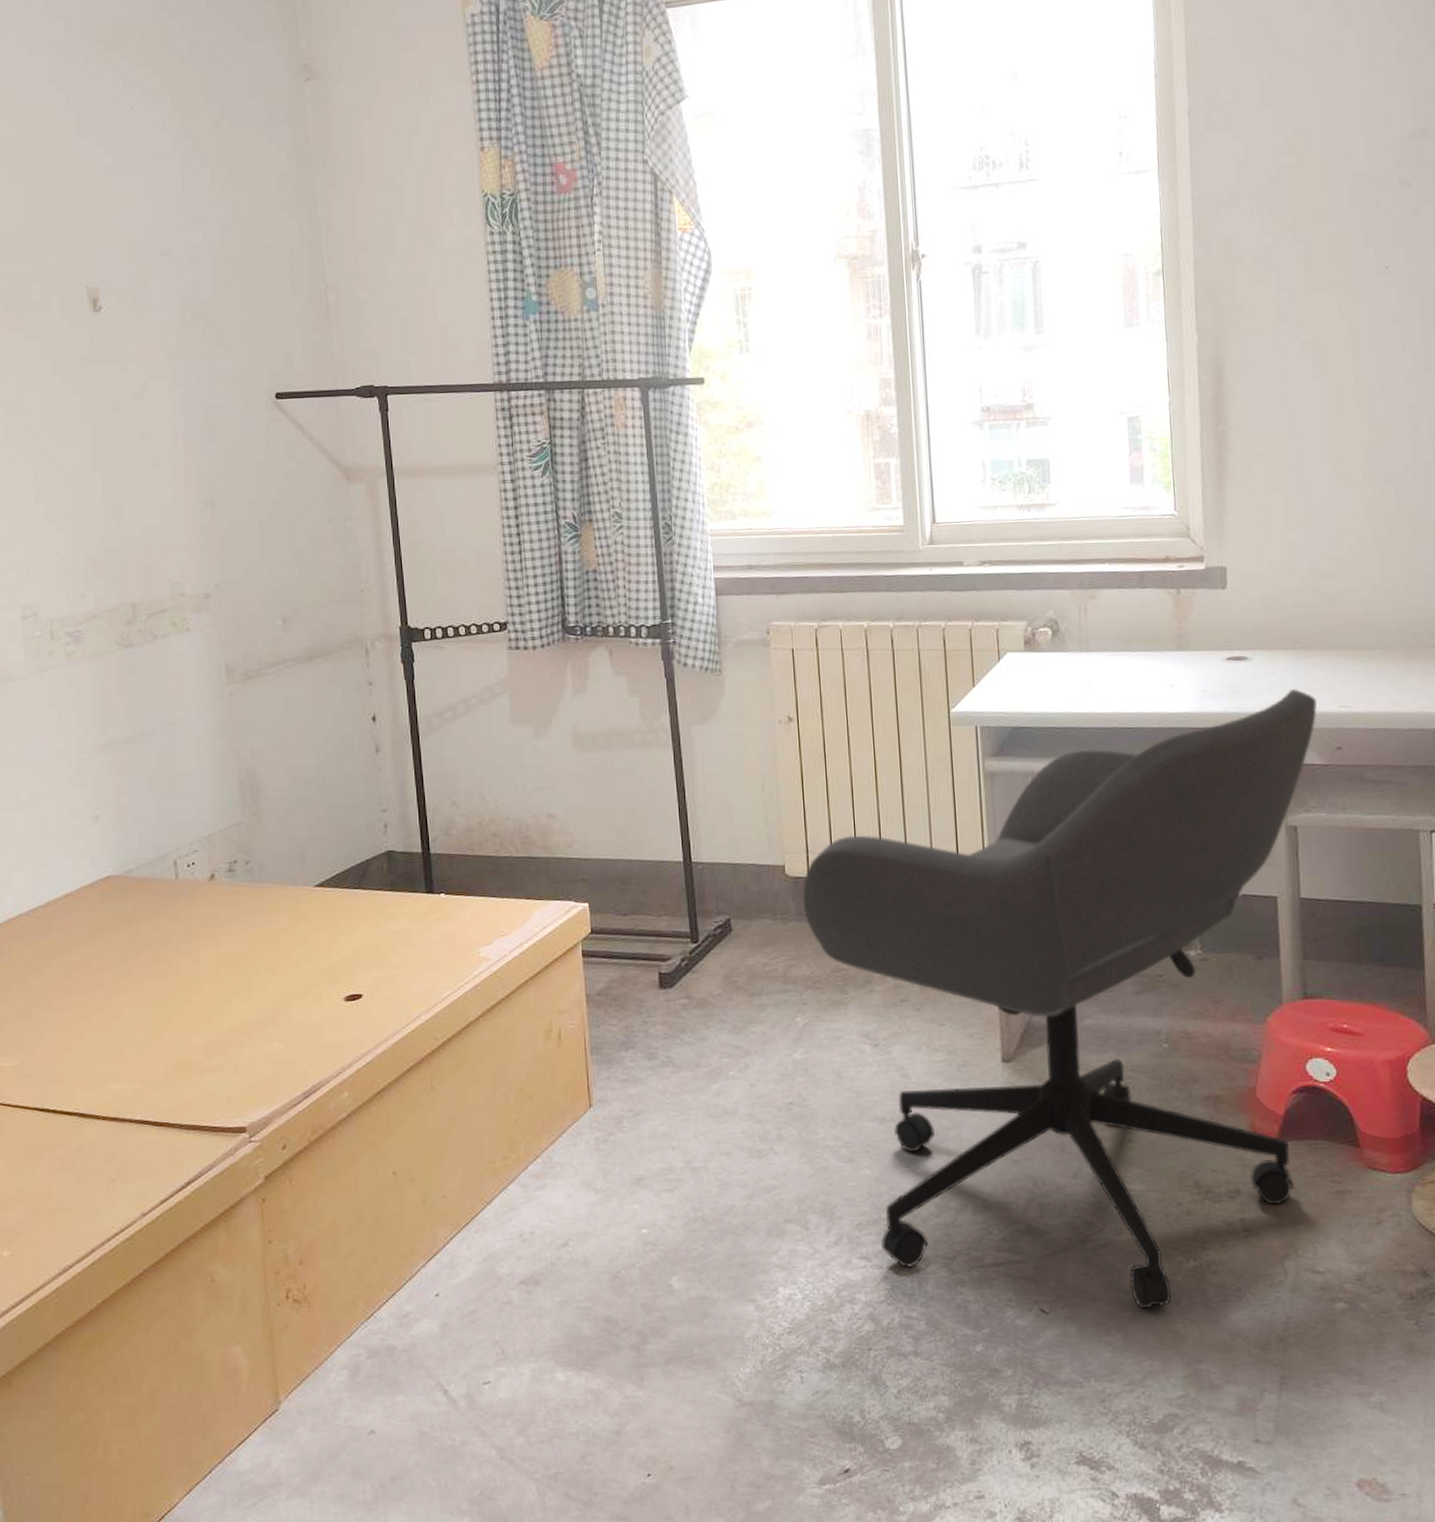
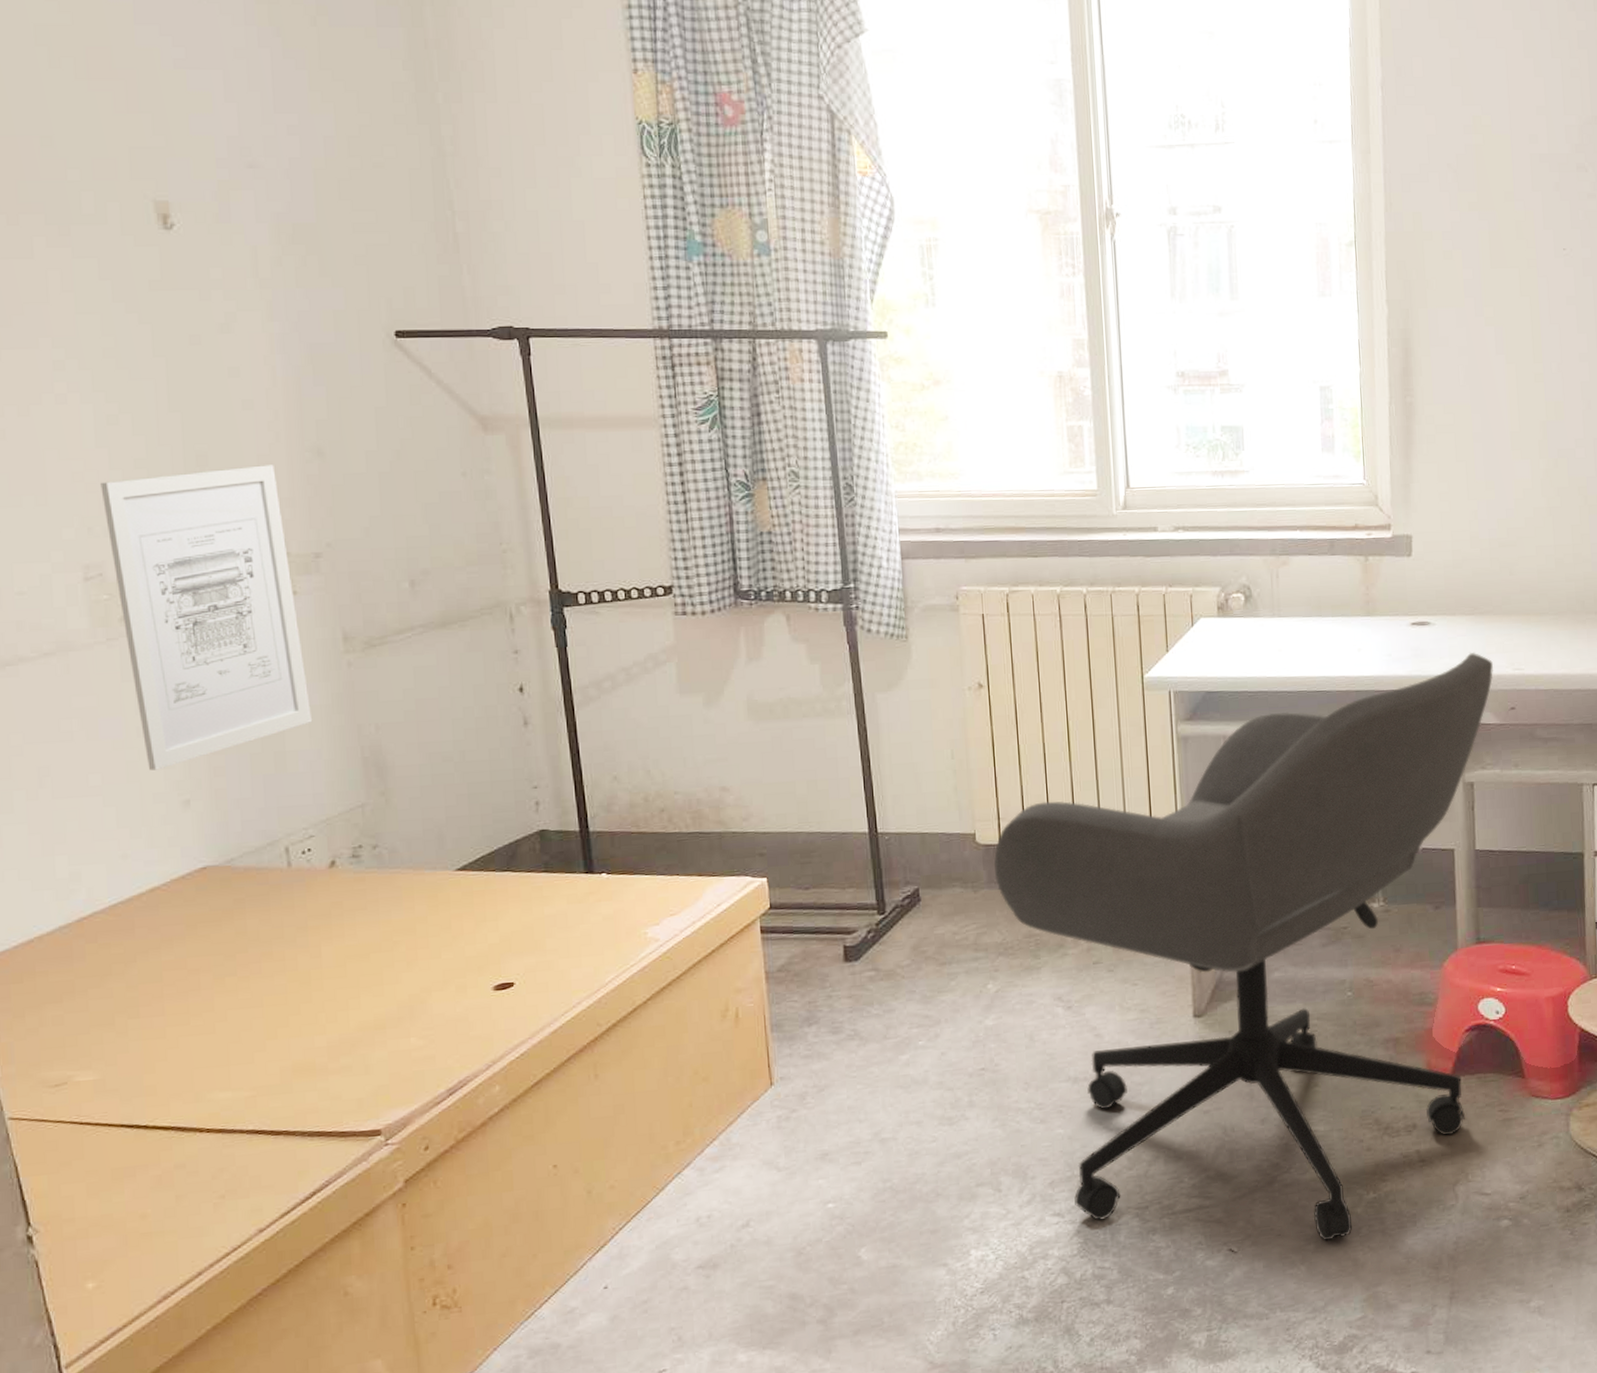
wall art: none [38,515,199,788] -> present [100,465,313,771]

